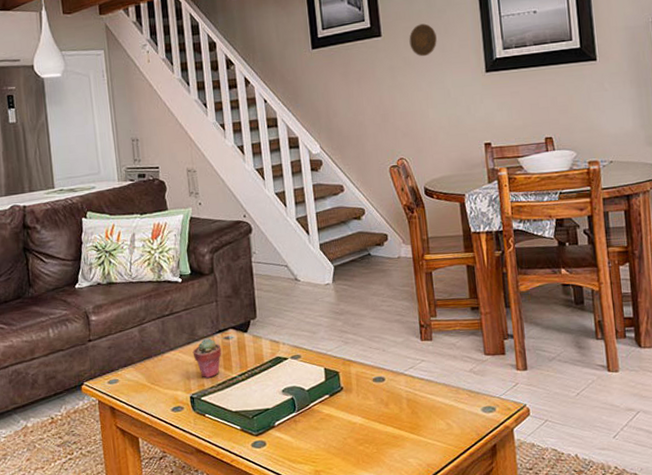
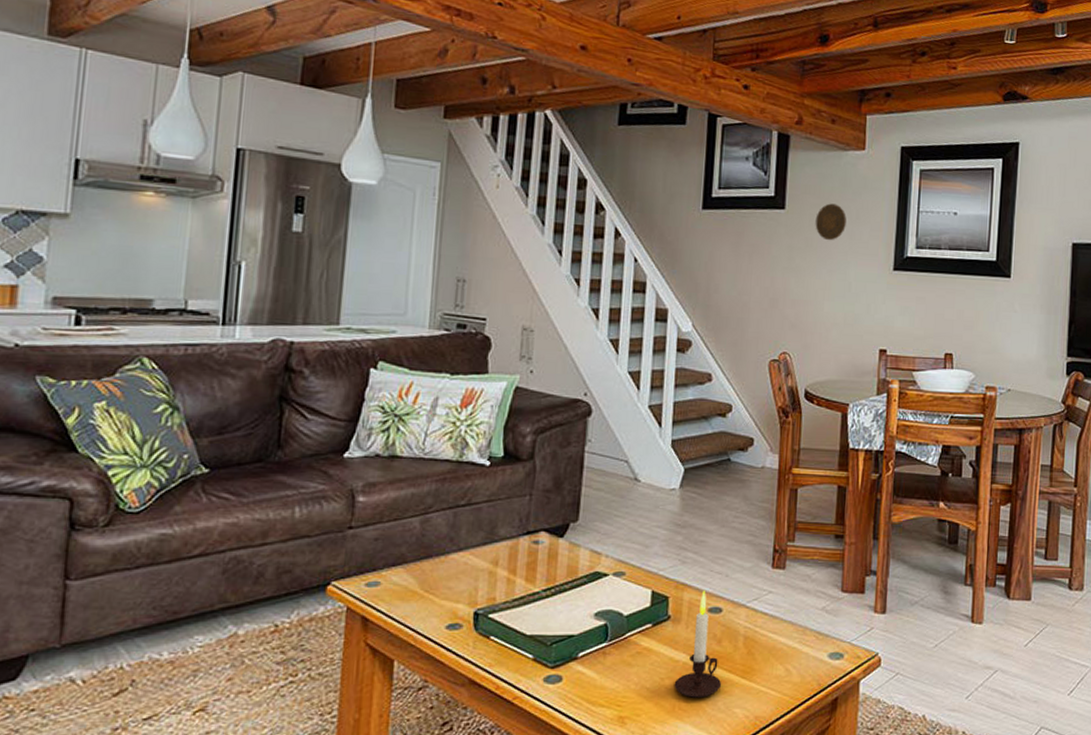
potted succulent: present [192,338,222,378] -> none [487,540,527,590]
candle: none [355,363,395,452] -> present [674,590,722,698]

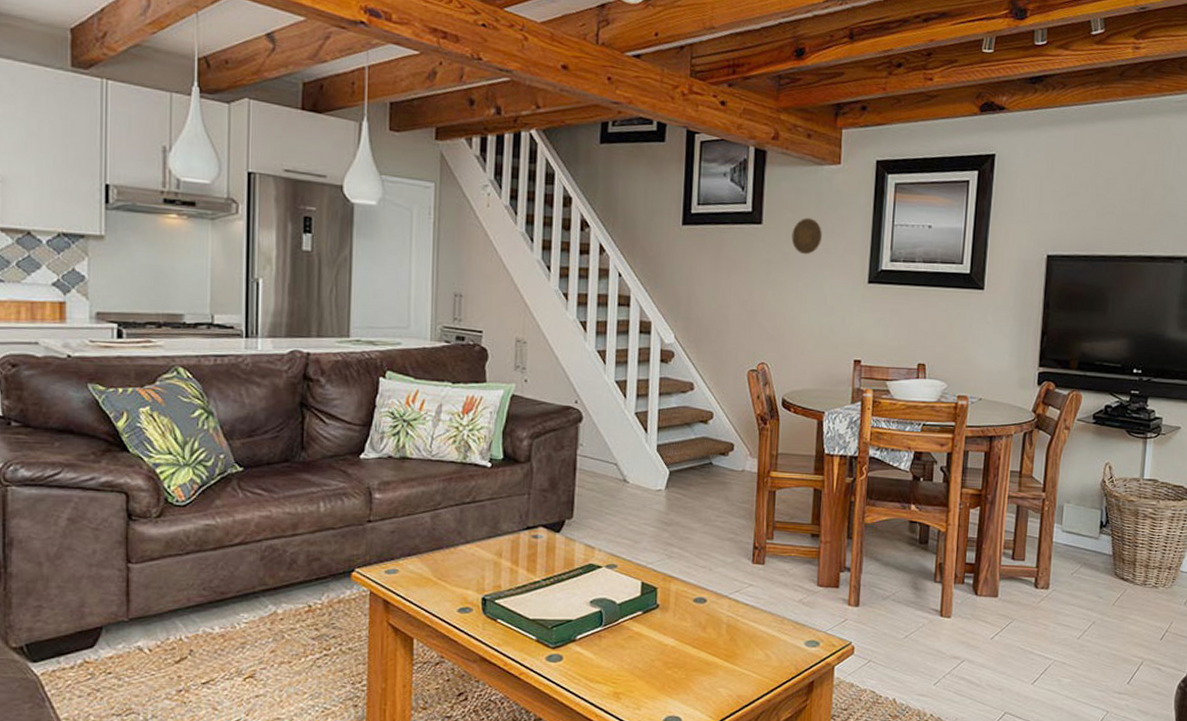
candle: present [674,590,722,698] -> none [663,582,707,678]

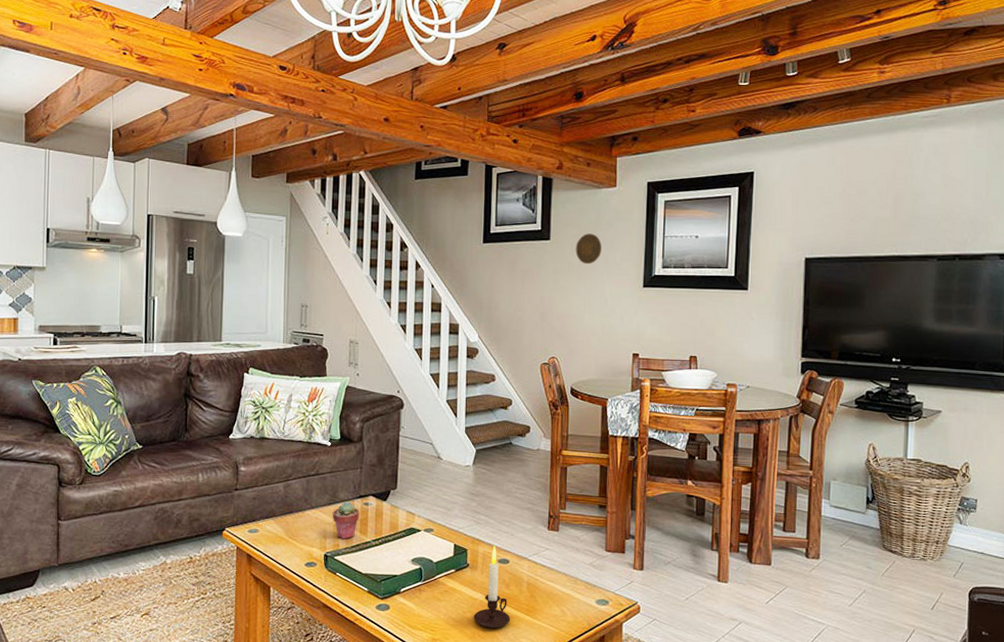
potted succulent: none [492,534,527,579] -> present [332,502,360,539]
candle: none [663,582,707,678] -> present [473,545,511,628]

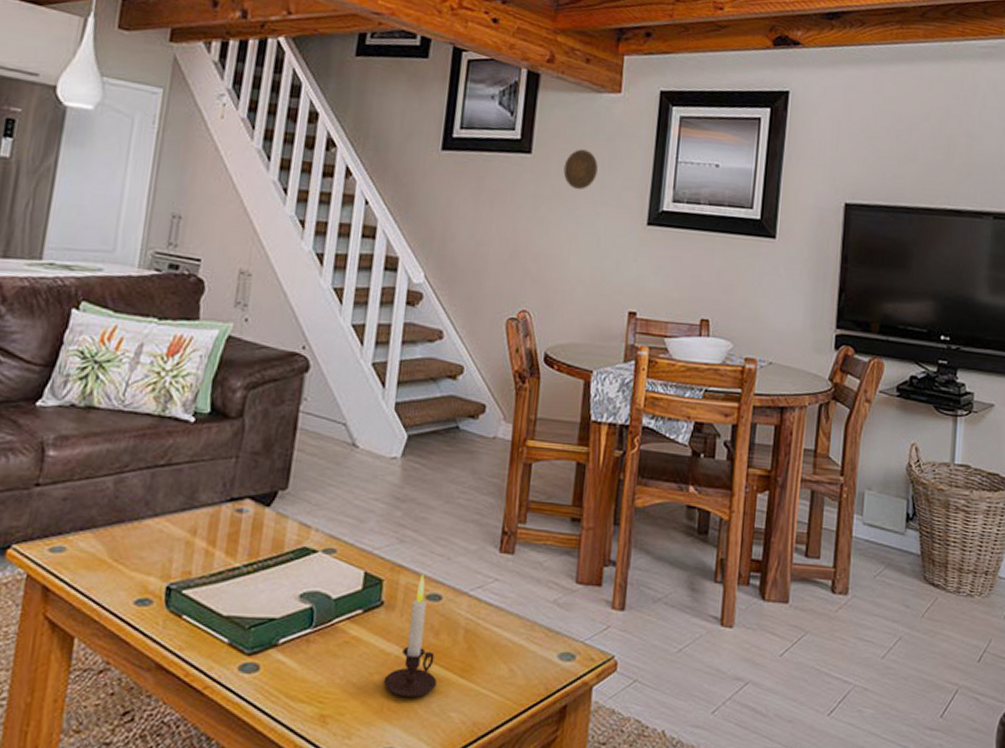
potted succulent: present [332,502,360,539] -> none [185,506,229,564]

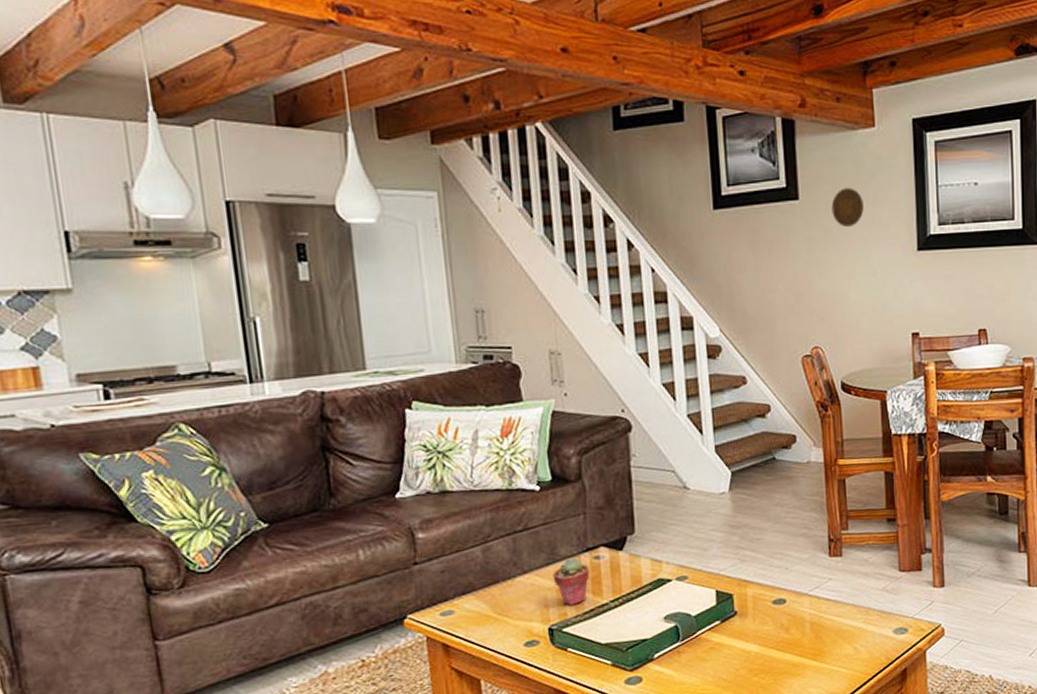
potted succulent: none [185,506,229,564] -> present [552,558,590,606]
candle: present [383,573,438,698] -> none [749,584,795,684]

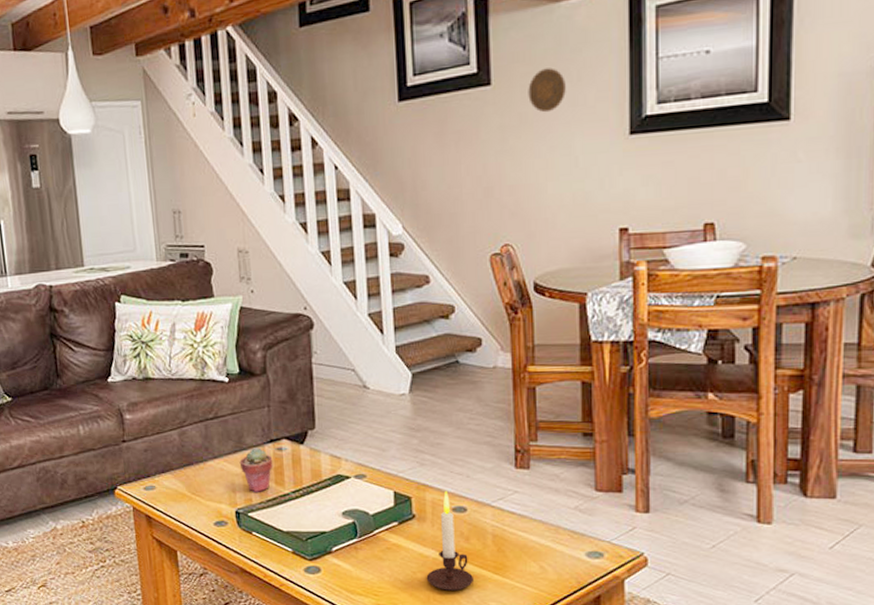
candle: none [749,584,795,684] -> present [426,490,475,591]

